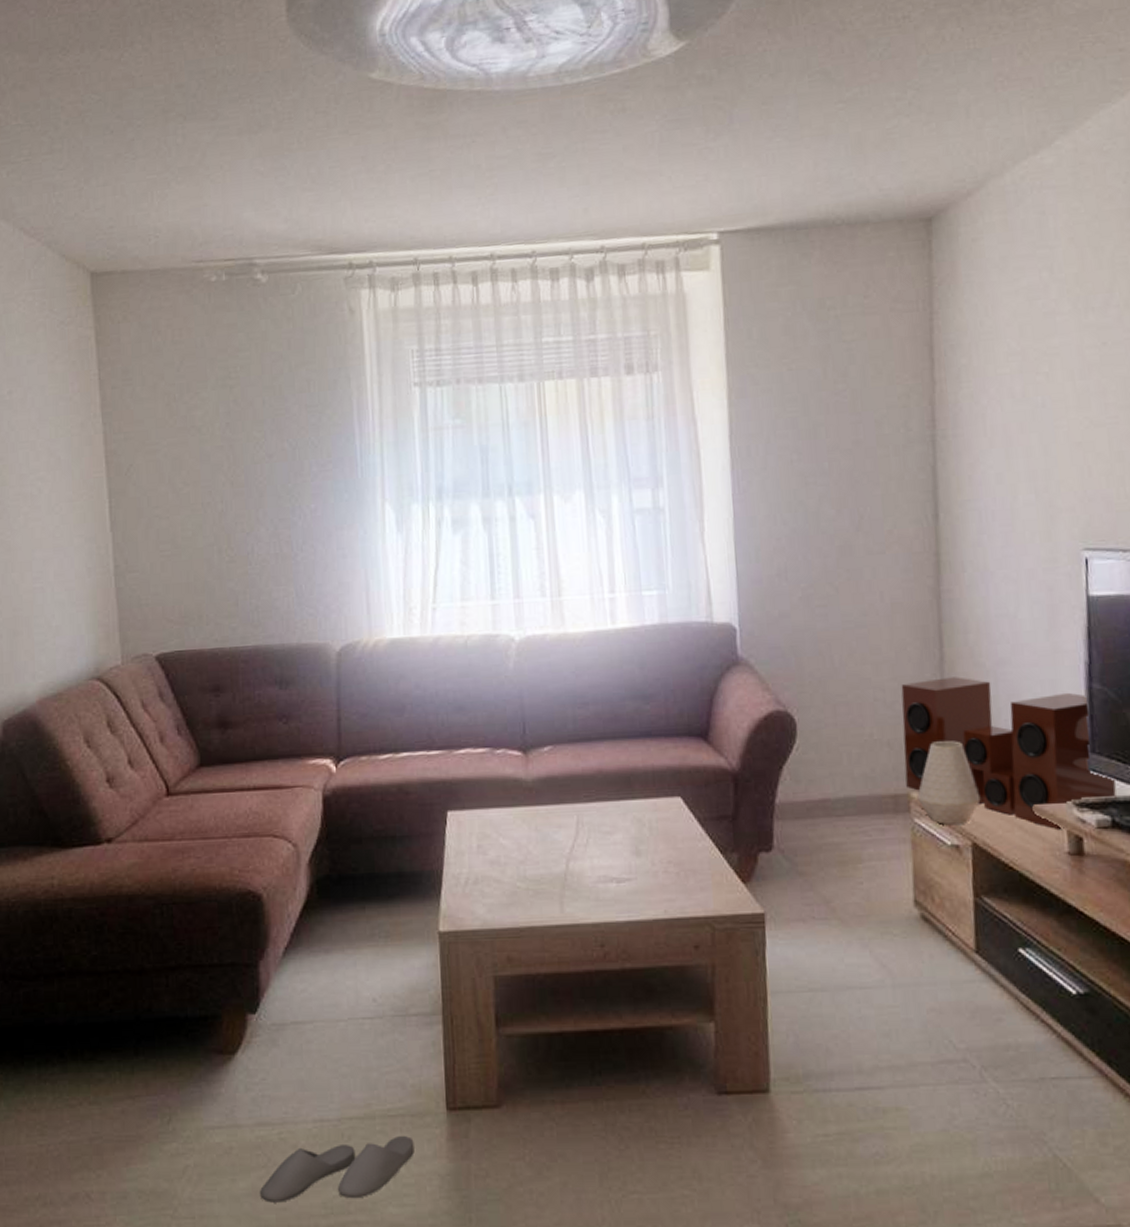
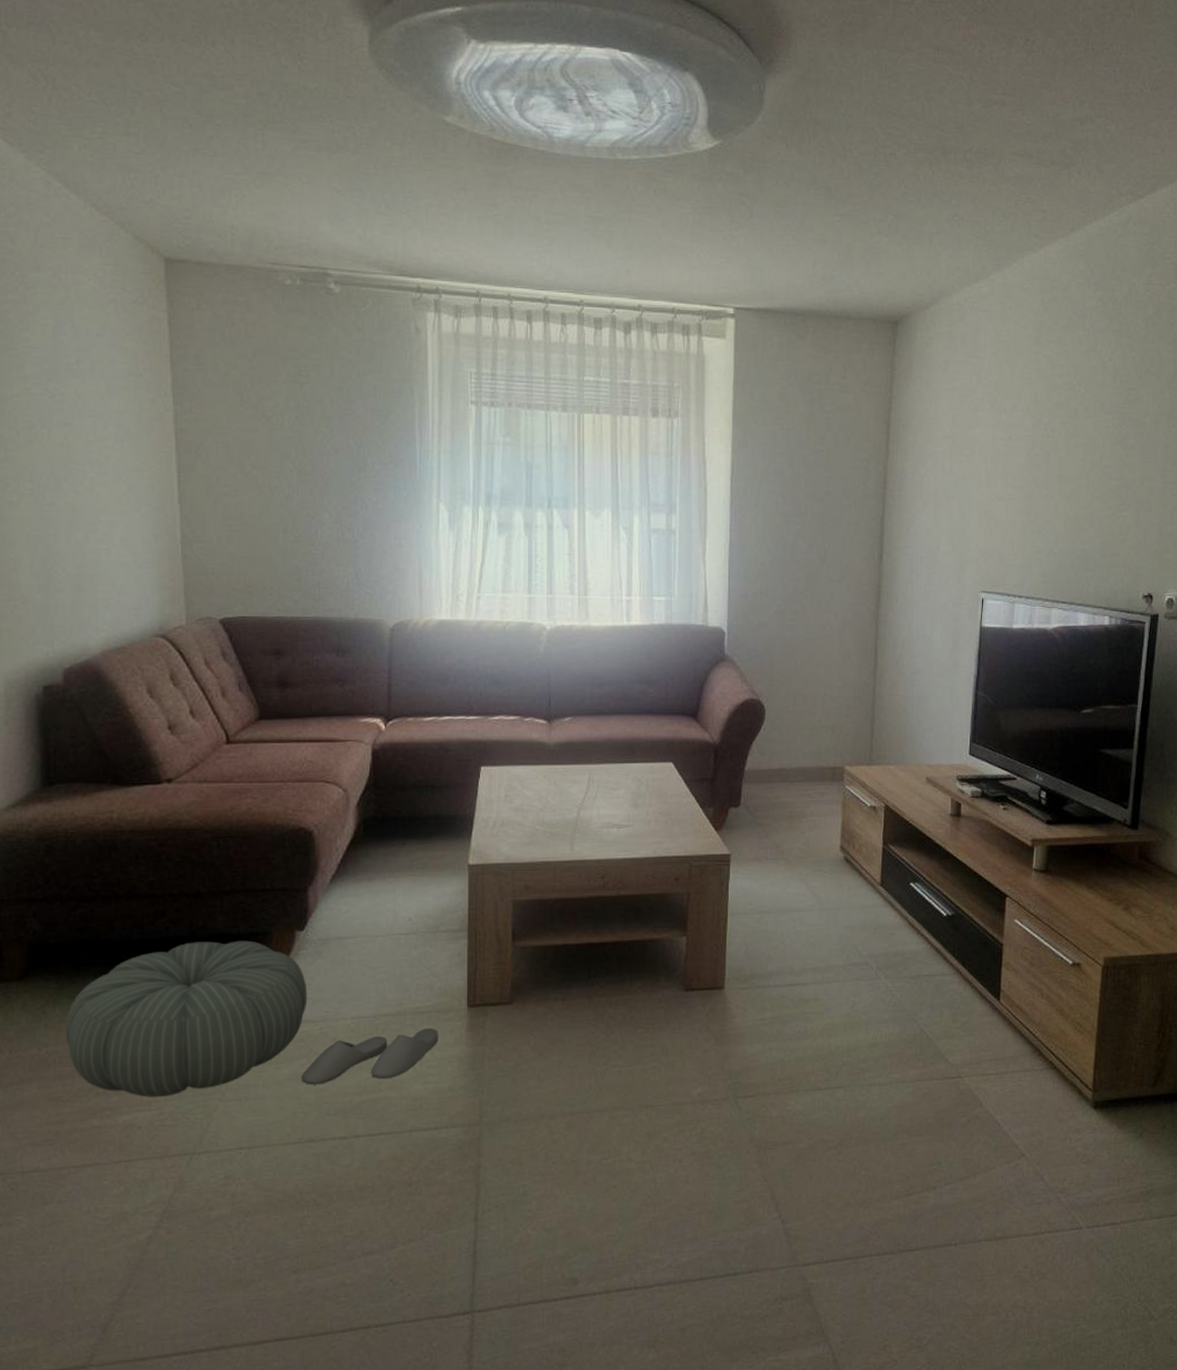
pouf: none [11,1025,263,1210] -> present [65,940,308,1097]
speaker: present [901,677,1117,829] -> none [842,681,987,797]
vase: present [917,741,981,825] -> none [849,729,894,791]

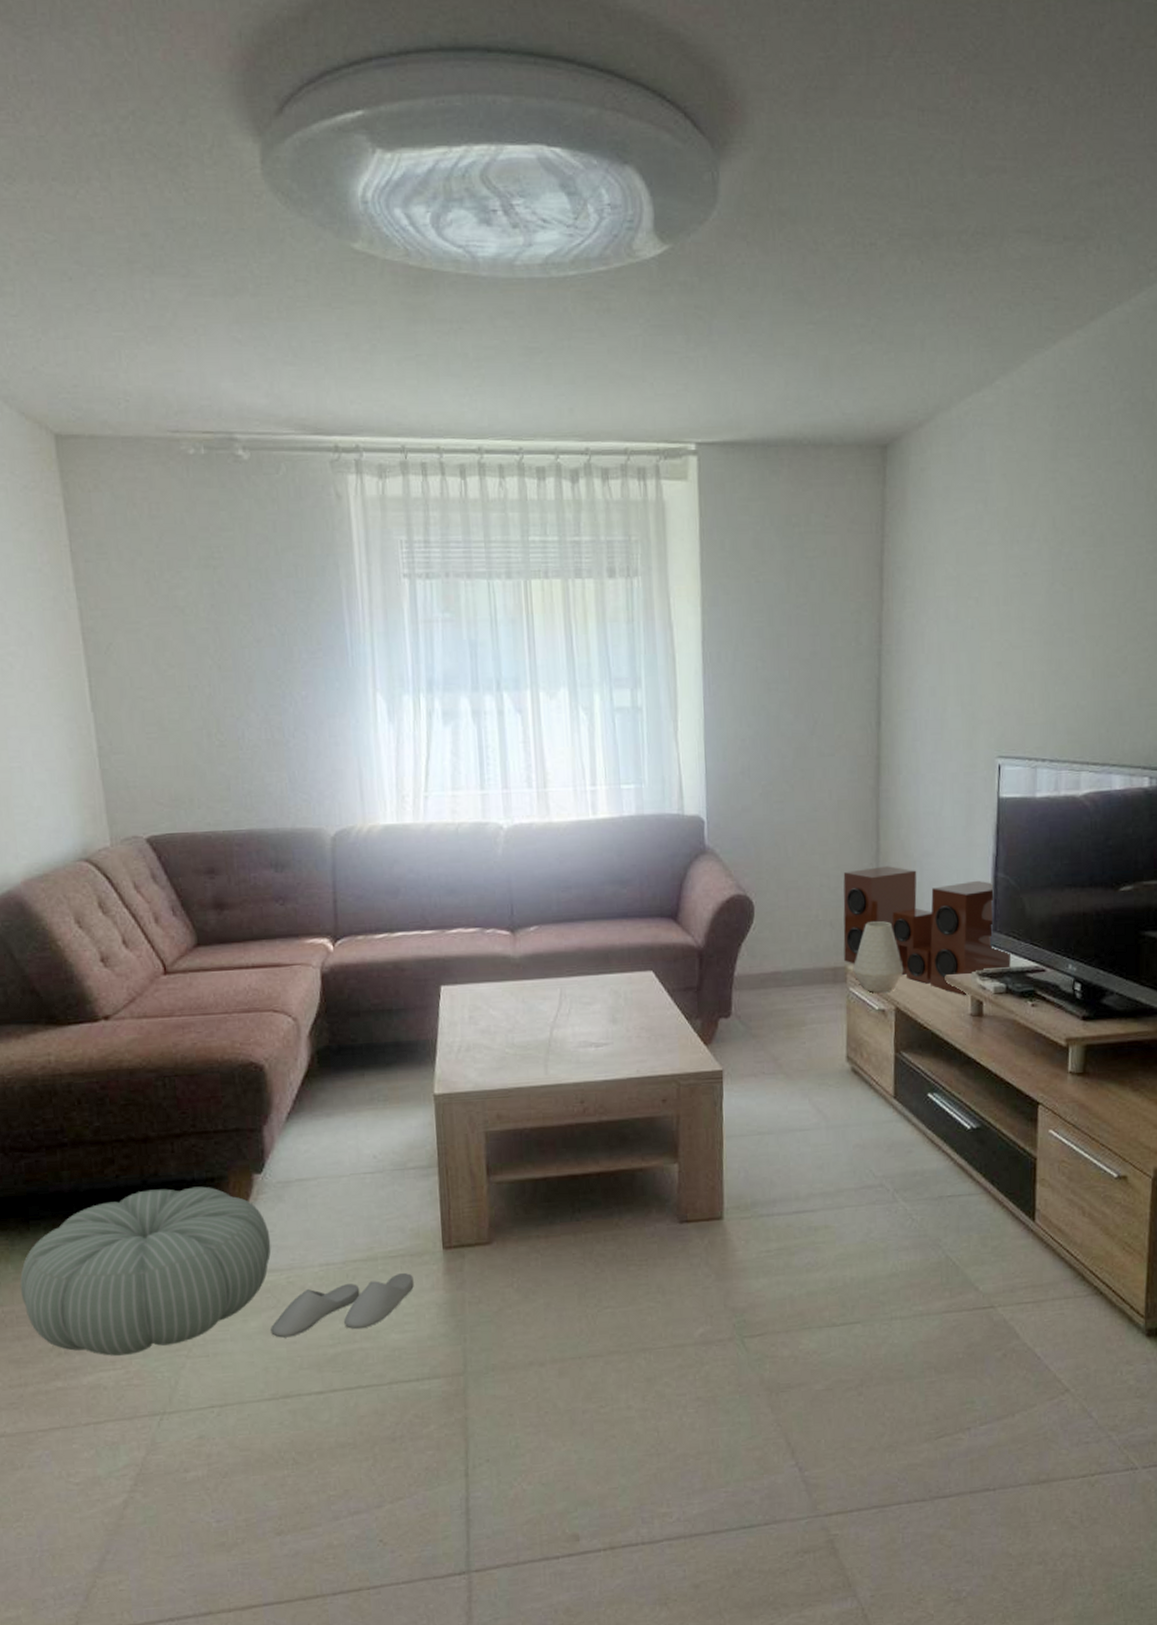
speaker: none [842,681,987,797] -> present [843,866,1012,995]
vase: none [849,729,894,791] -> present [852,921,904,993]

